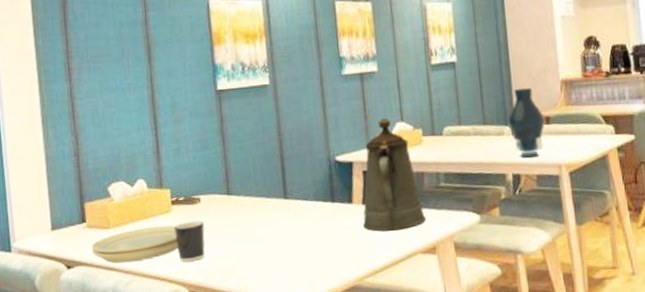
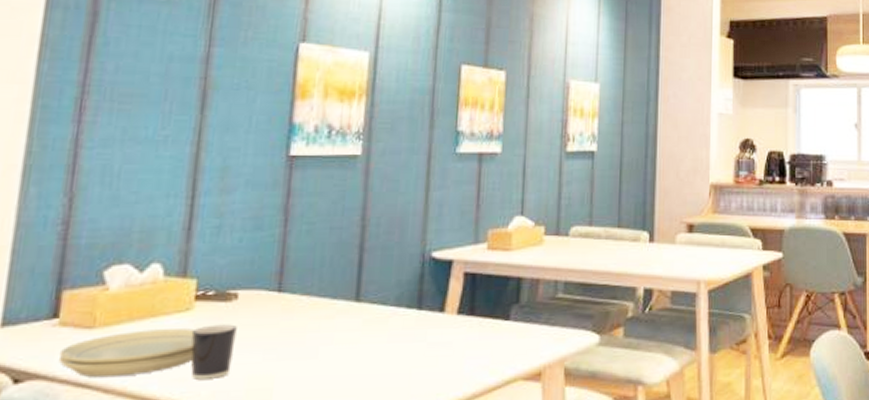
coffee pot: present [363,118,426,231] -> none [454,210,534,350]
vase: present [507,88,545,158] -> none [645,190,688,270]

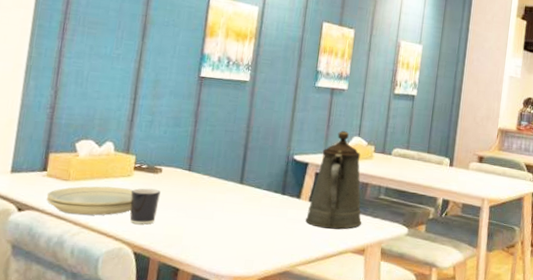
coffee pot: none [454,210,534,350] -> present [306,131,361,229]

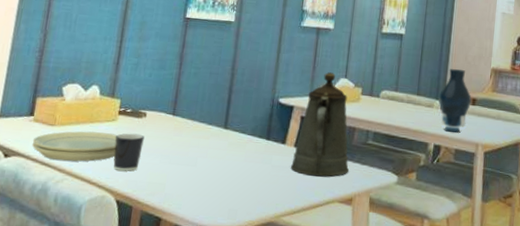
vase: none [447,129,479,188] -> present [438,69,472,133]

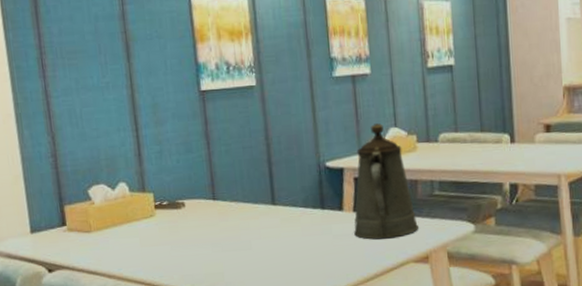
plate: present [31,131,118,162] -> none [72,230,164,267]
mug: present [113,133,145,171] -> none [157,226,191,267]
vase: present [438,69,472,133] -> none [505,94,545,167]

